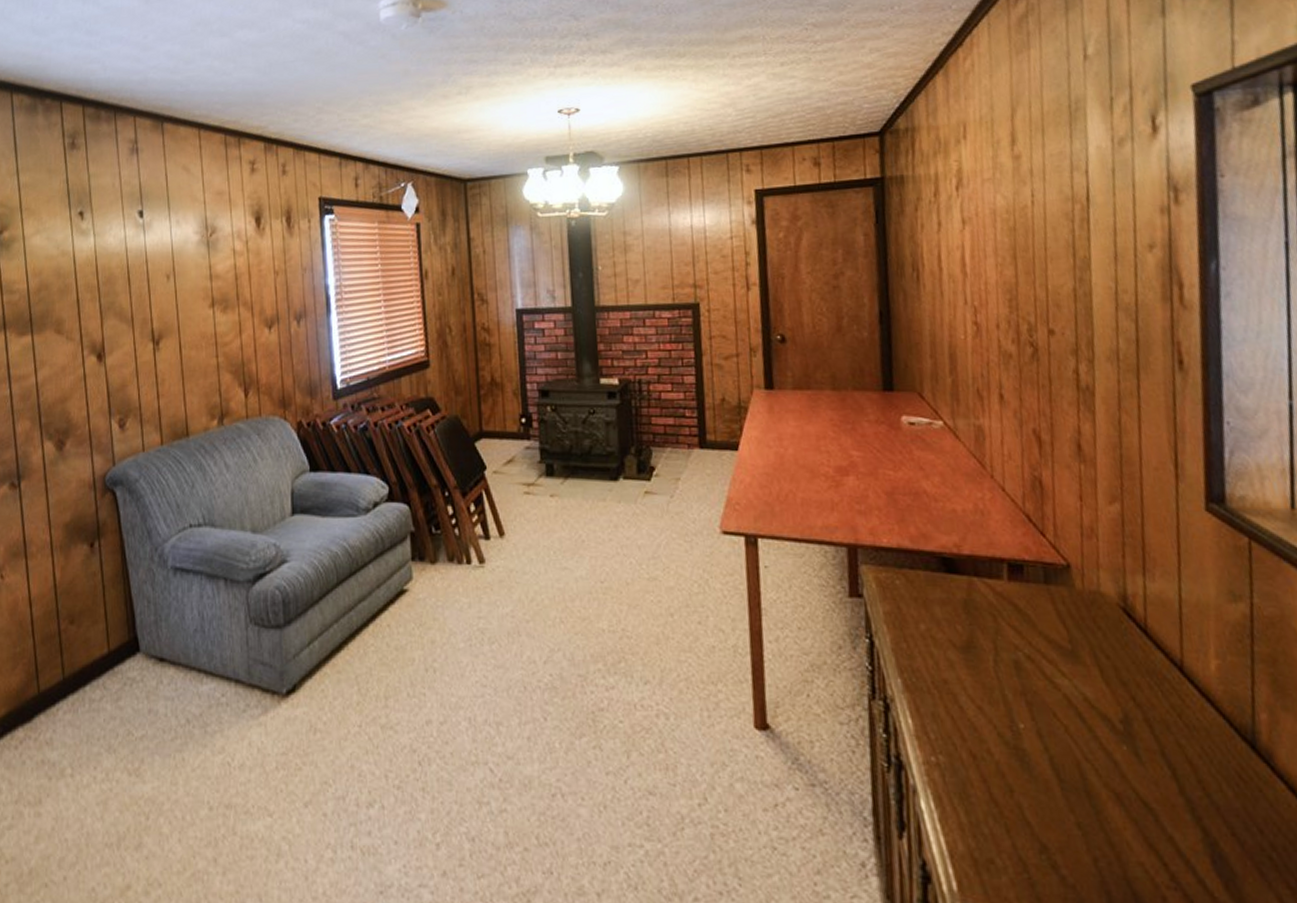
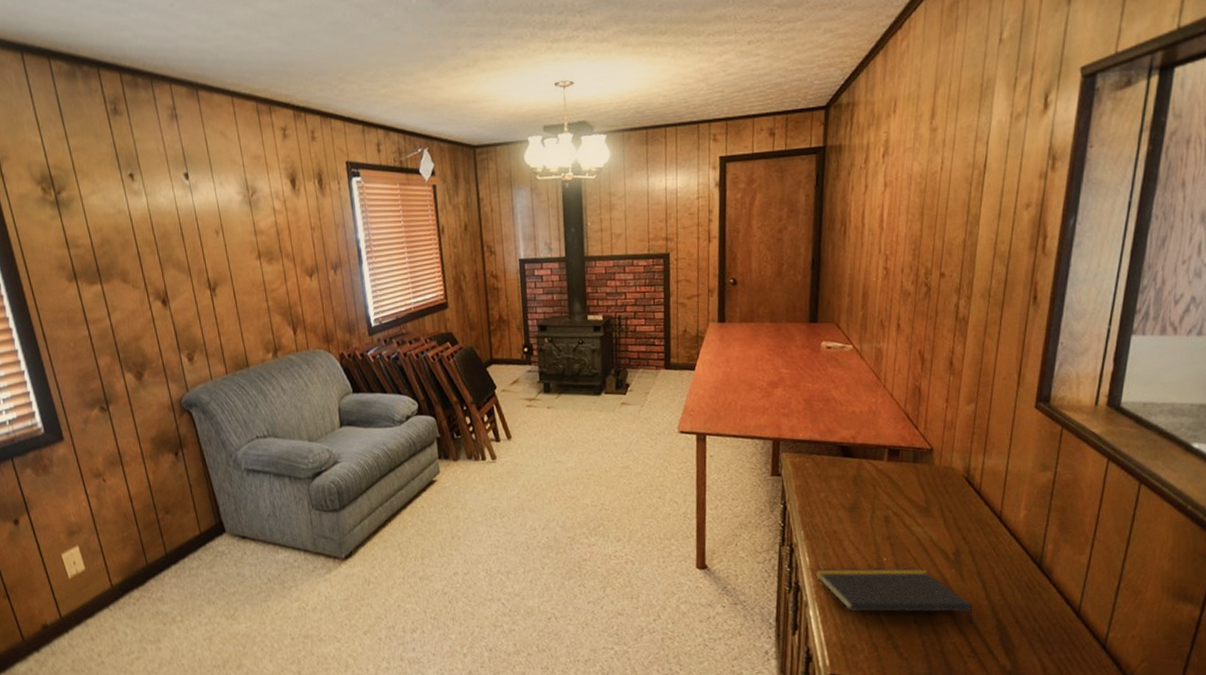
notepad: none [922,735,1167,835] -> present [815,567,973,624]

